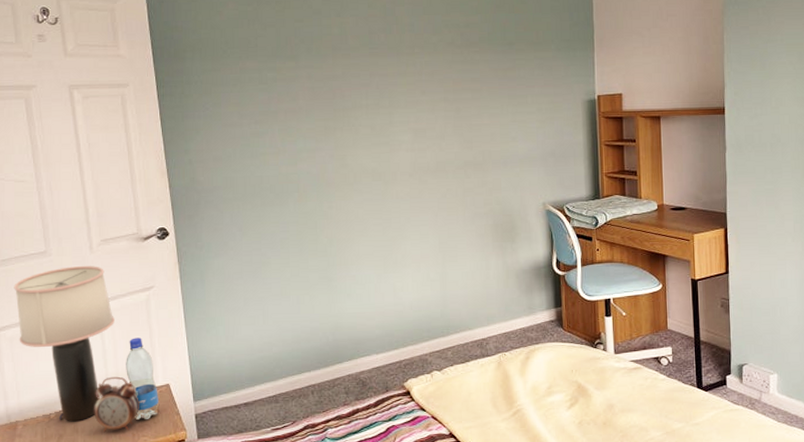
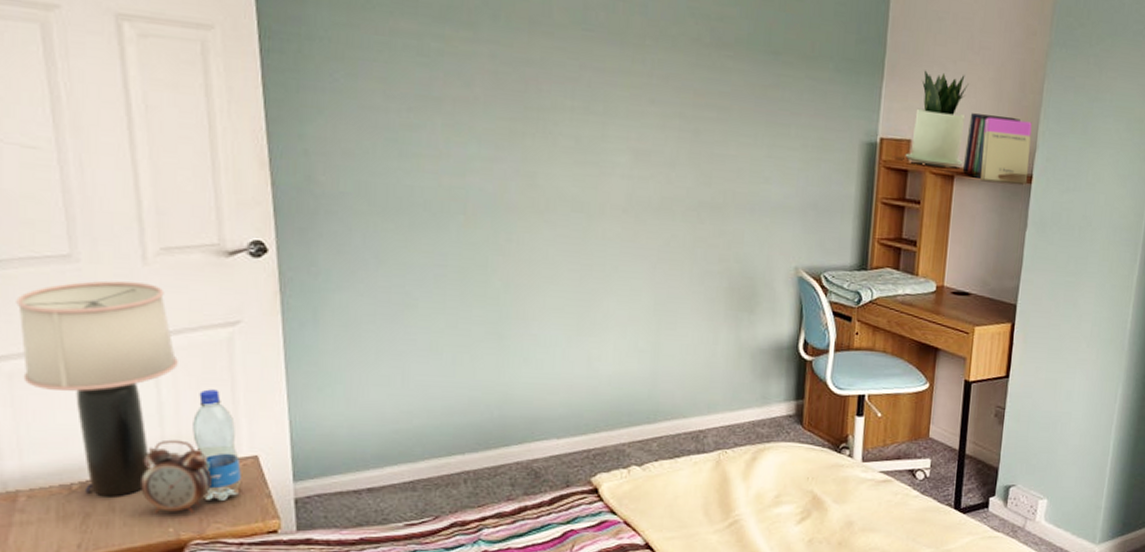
planter: none [618,38,667,111] -> present [905,70,969,168]
books: none [666,64,721,118] -> present [962,113,1032,186]

